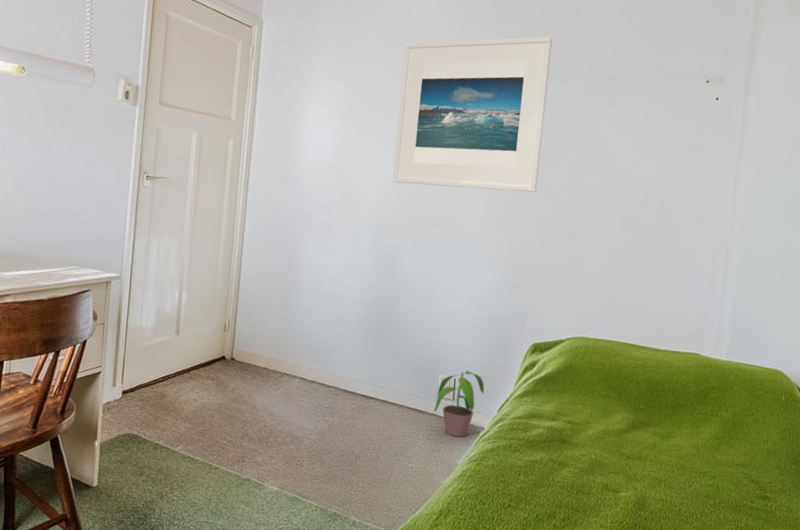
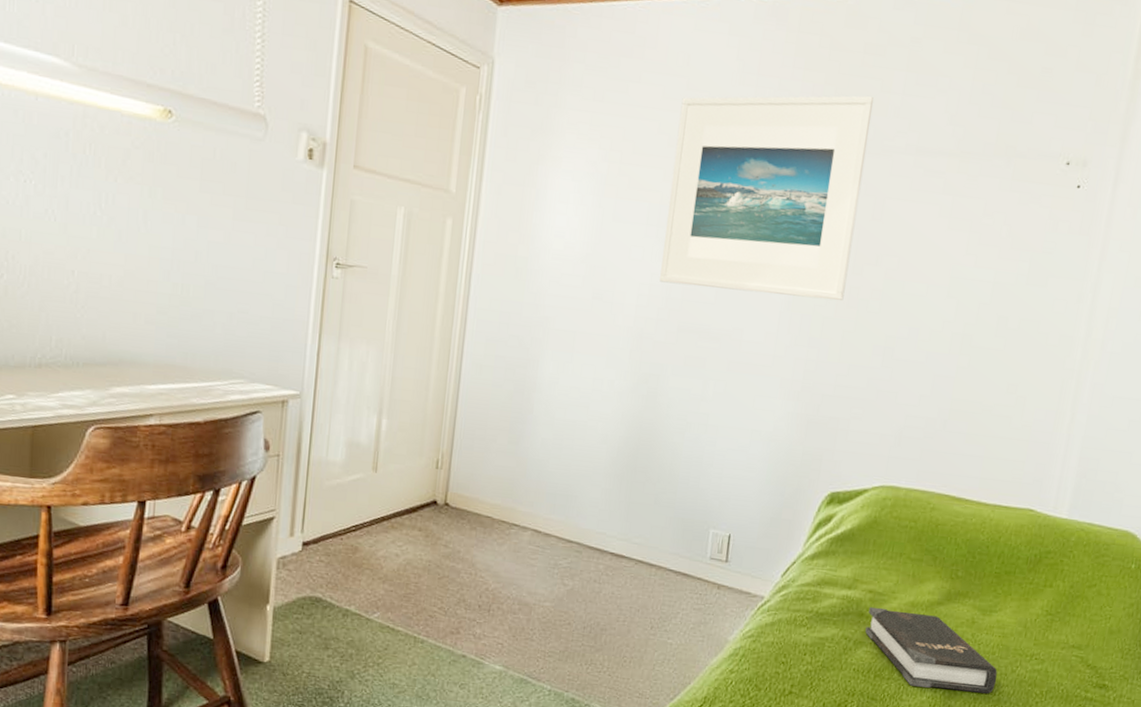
potted plant: present [433,370,485,437] -> none [701,525,767,608]
hardback book: none [567,434,677,505] -> present [865,606,997,694]

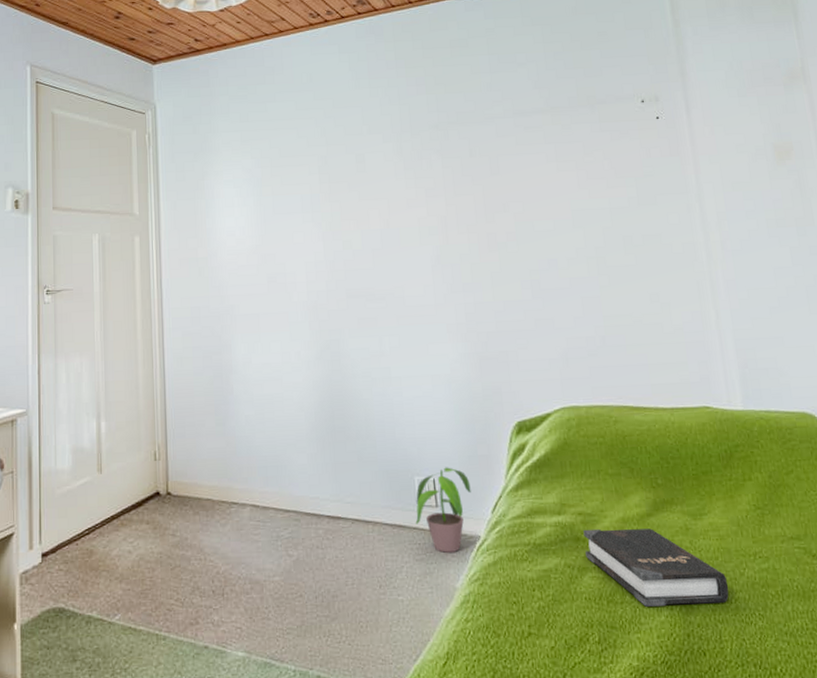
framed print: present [660,95,874,301] -> none [312,78,484,258]
potted plant: none [701,525,767,608] -> present [415,467,471,553]

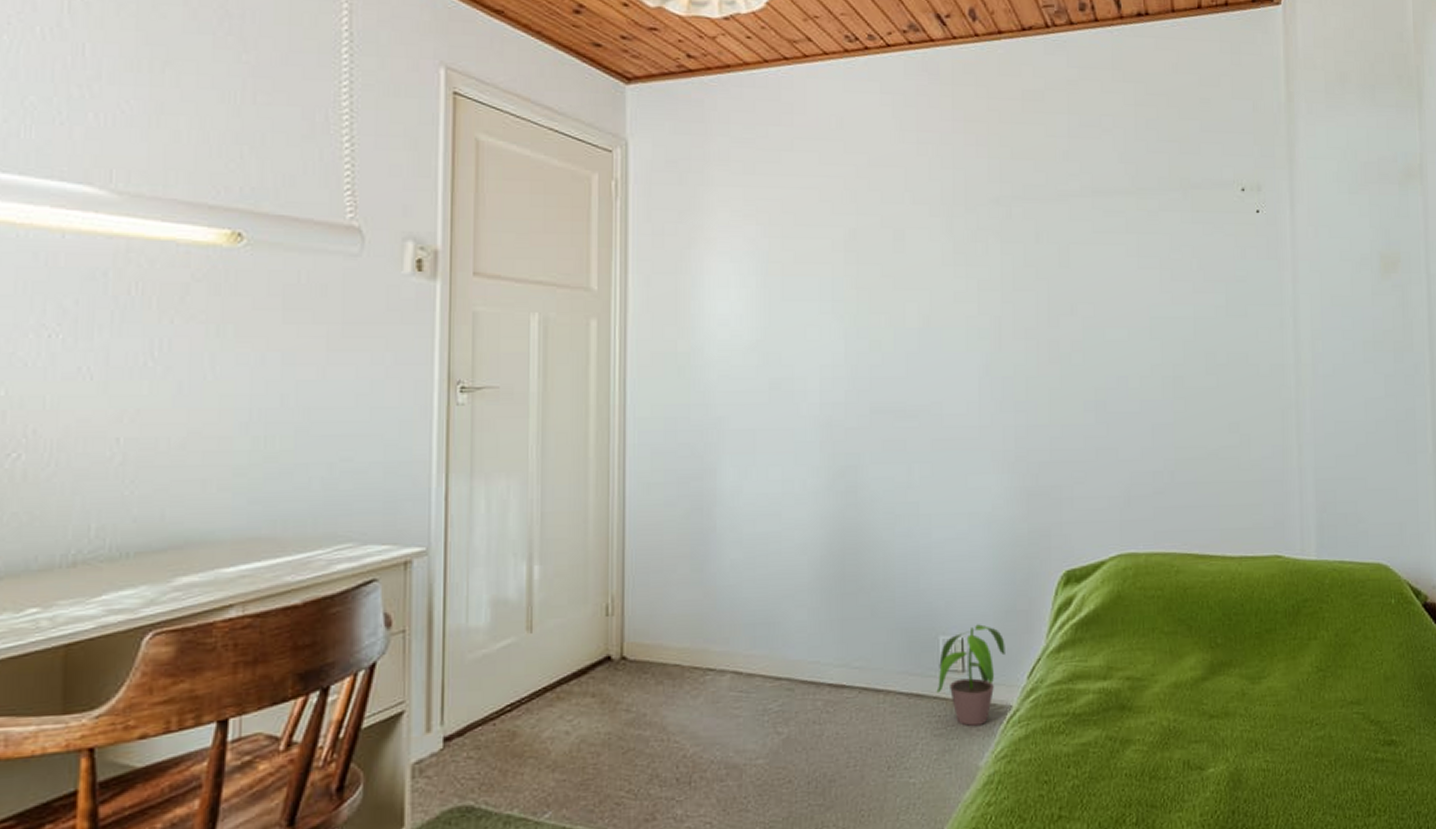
hardback book: present [583,528,729,607] -> none [1130,694,1281,782]

